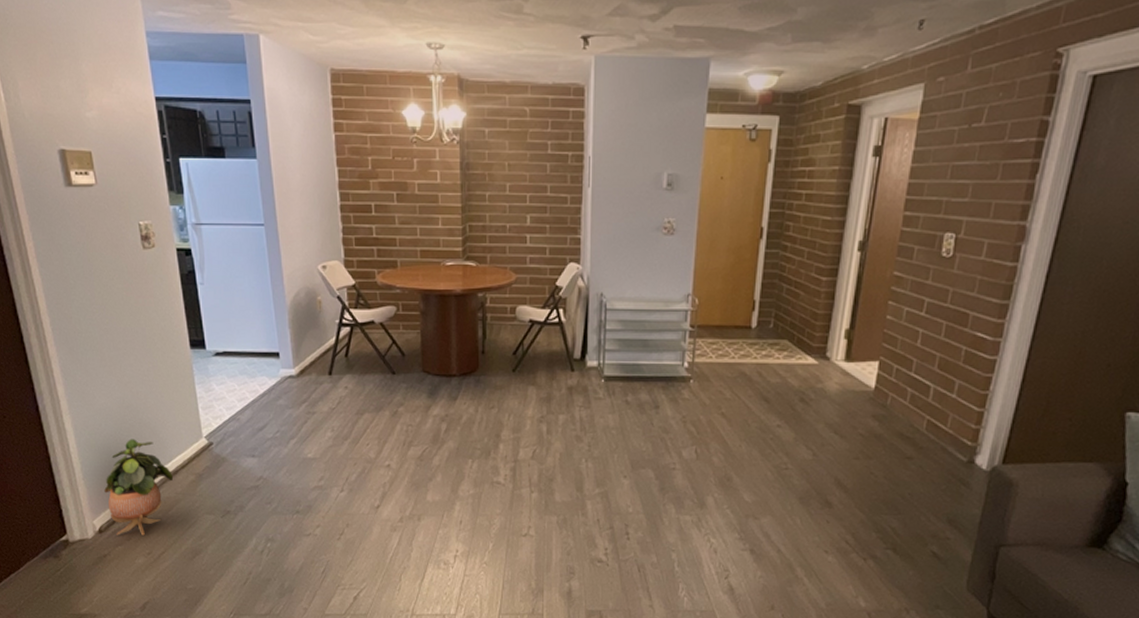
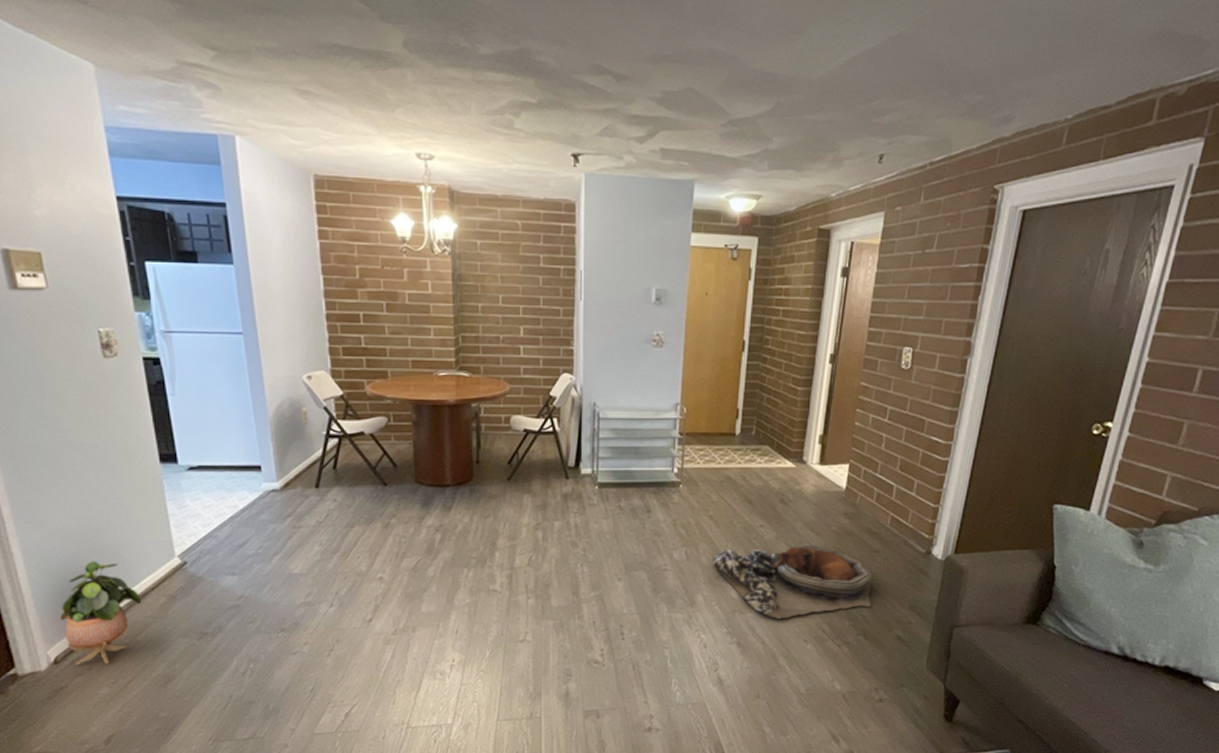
dog bed: none [725,448,905,528] -> present [713,545,873,620]

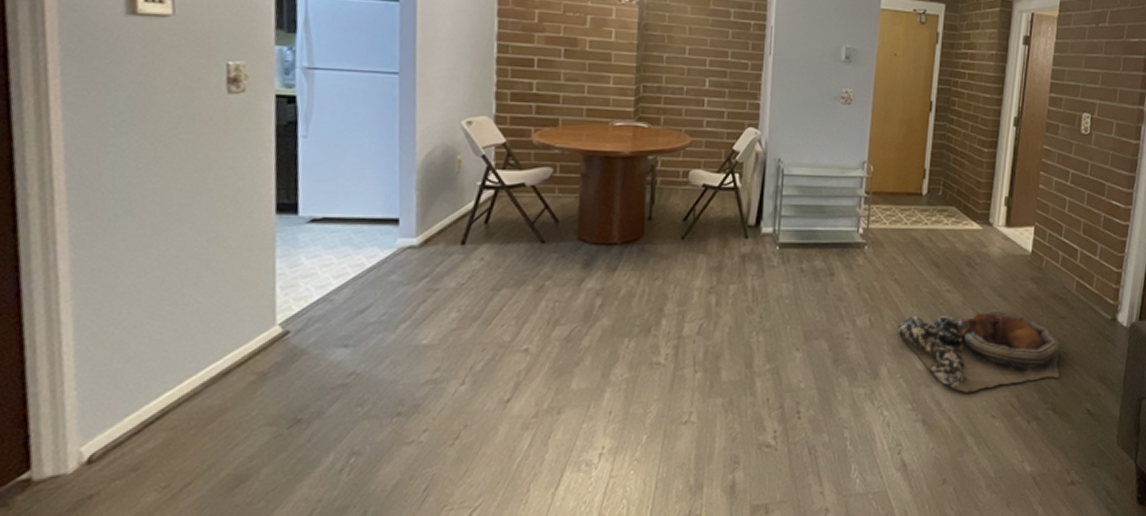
potted plant: present [60,561,142,666] -> none [108,330,223,465]

